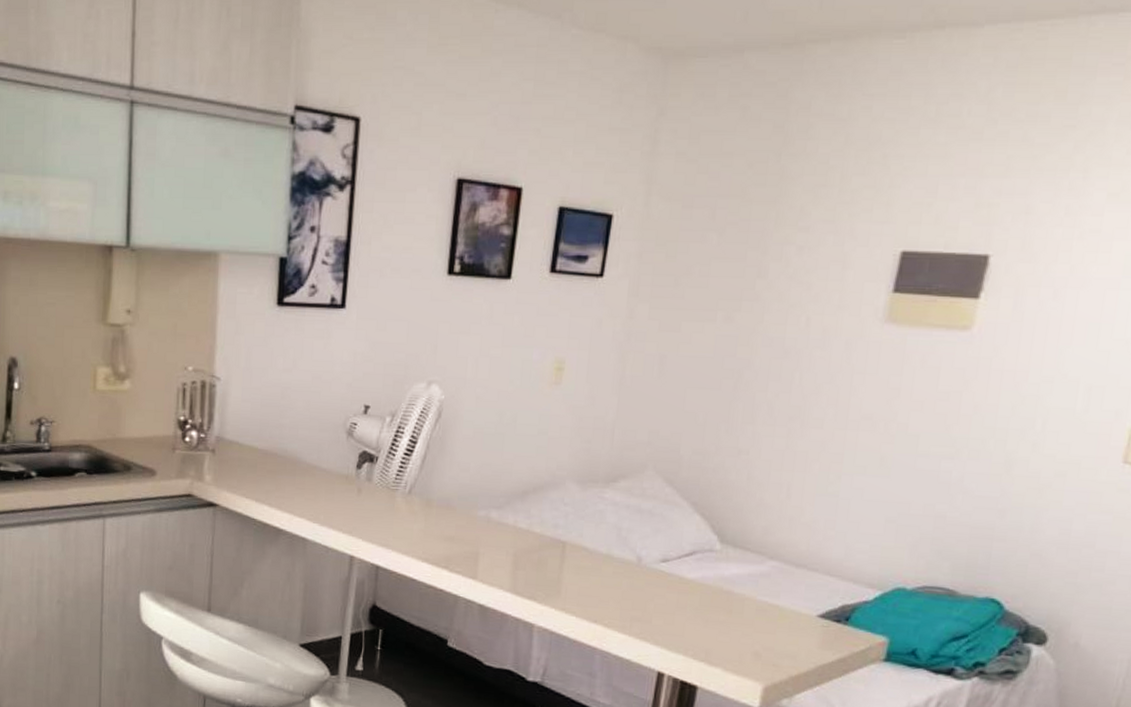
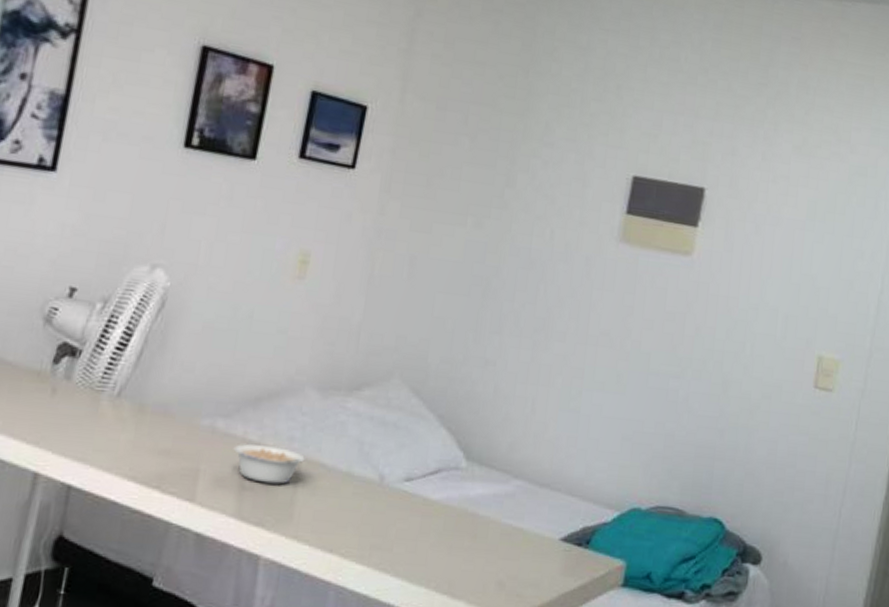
legume: none [506,530,569,565] -> present [233,443,305,485]

